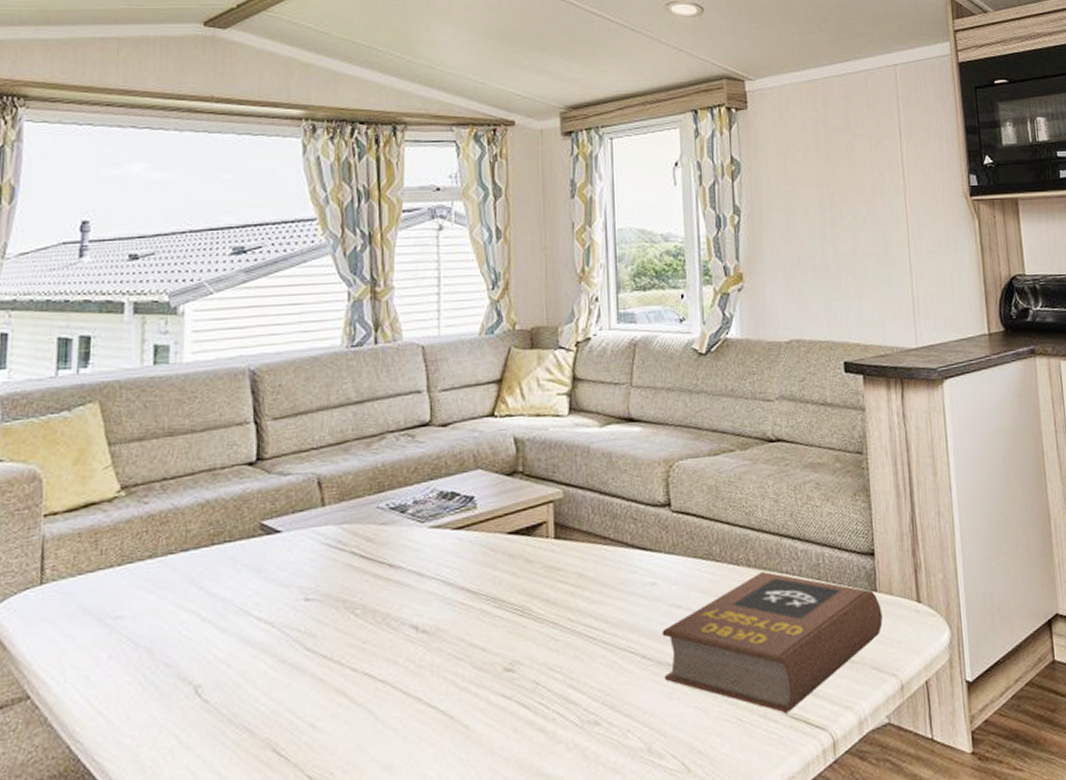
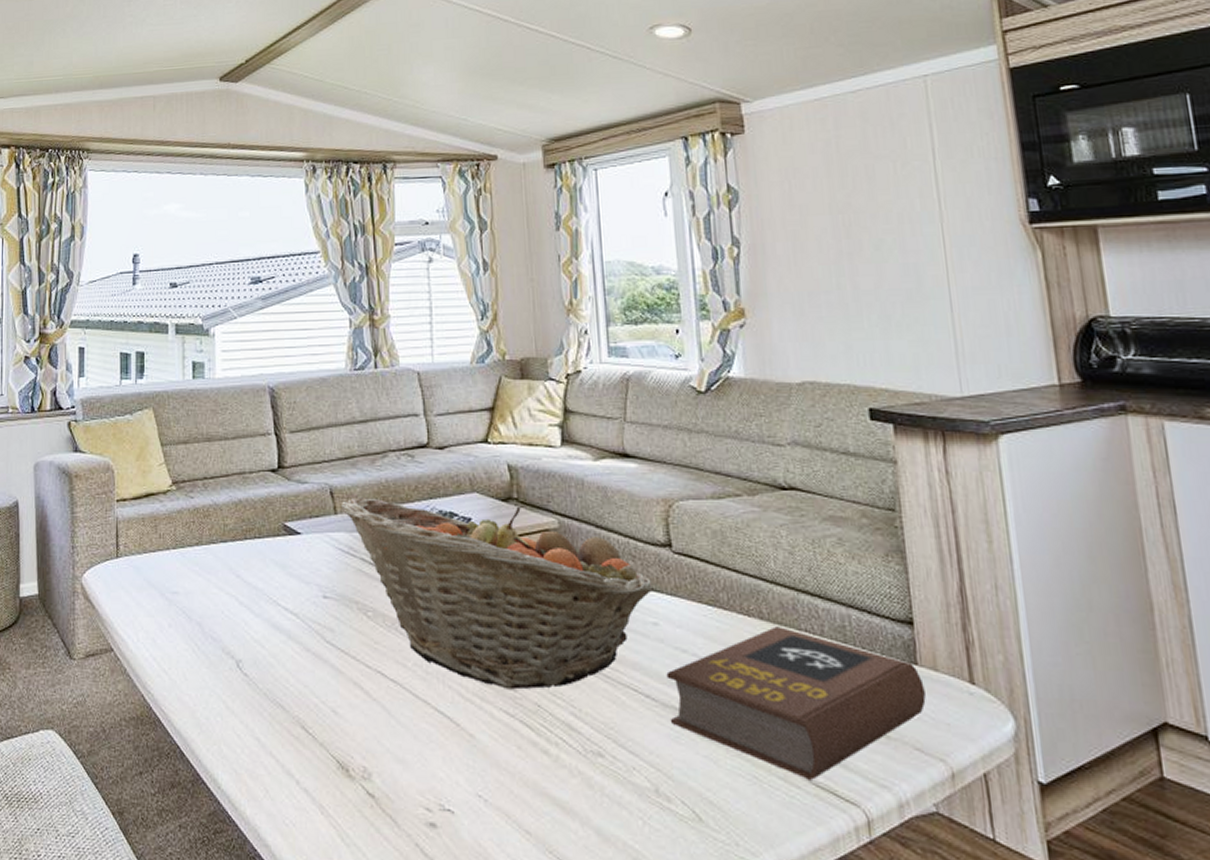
fruit basket: none [329,479,653,672] -> present [340,497,654,690]

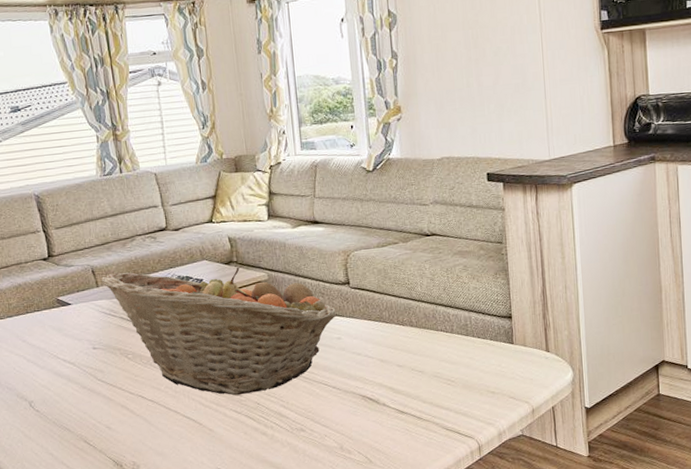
book: present [666,627,926,780] -> none [347,330,518,426]

